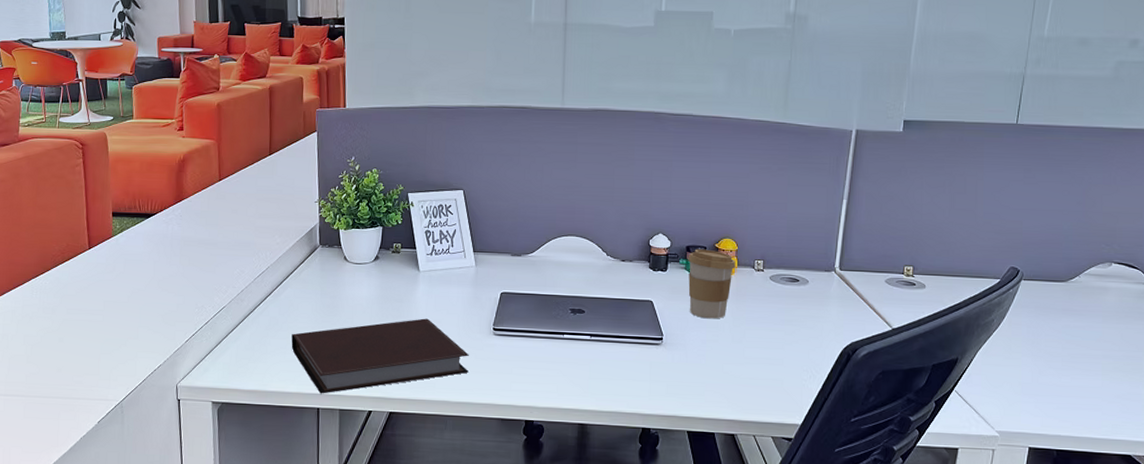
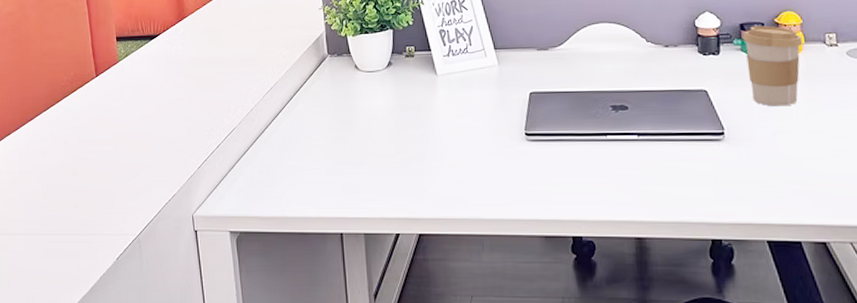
notebook: present [291,318,469,394] -> none [307,127,502,217]

